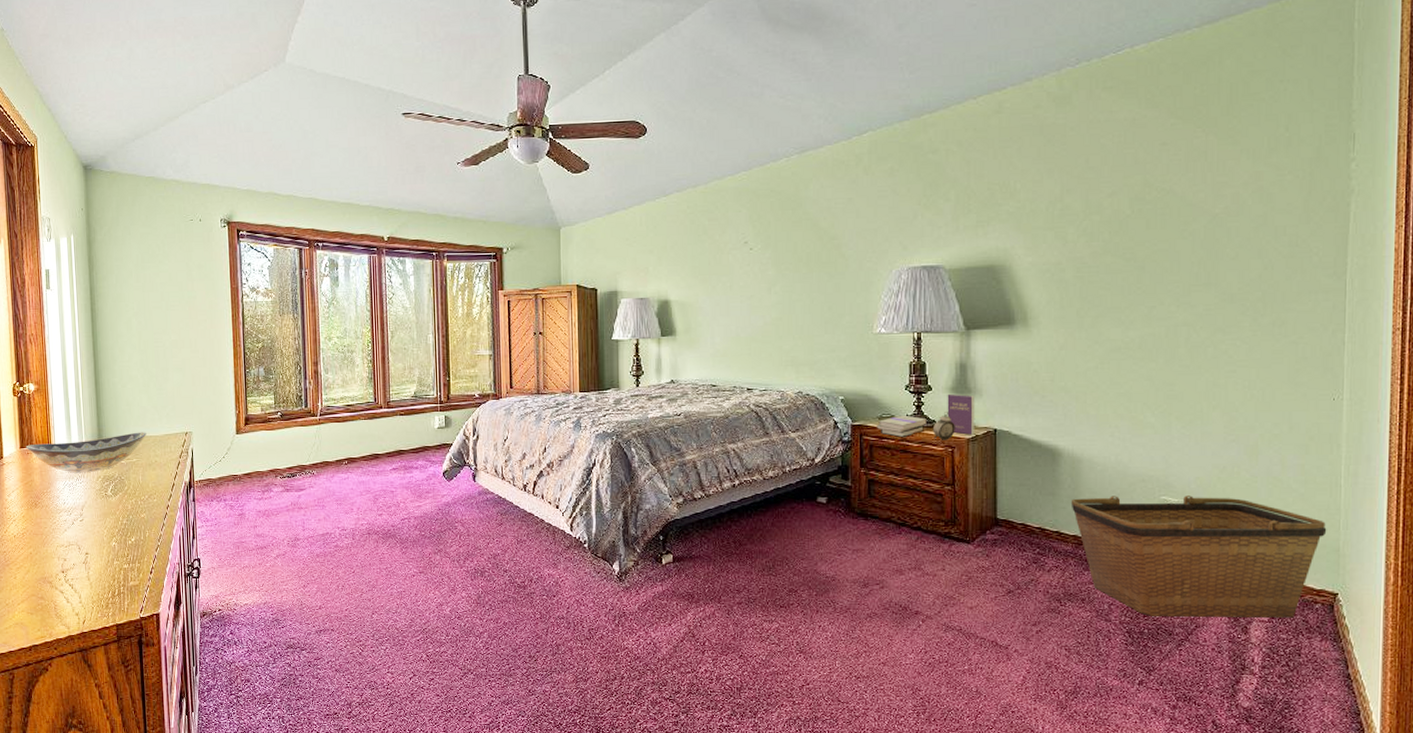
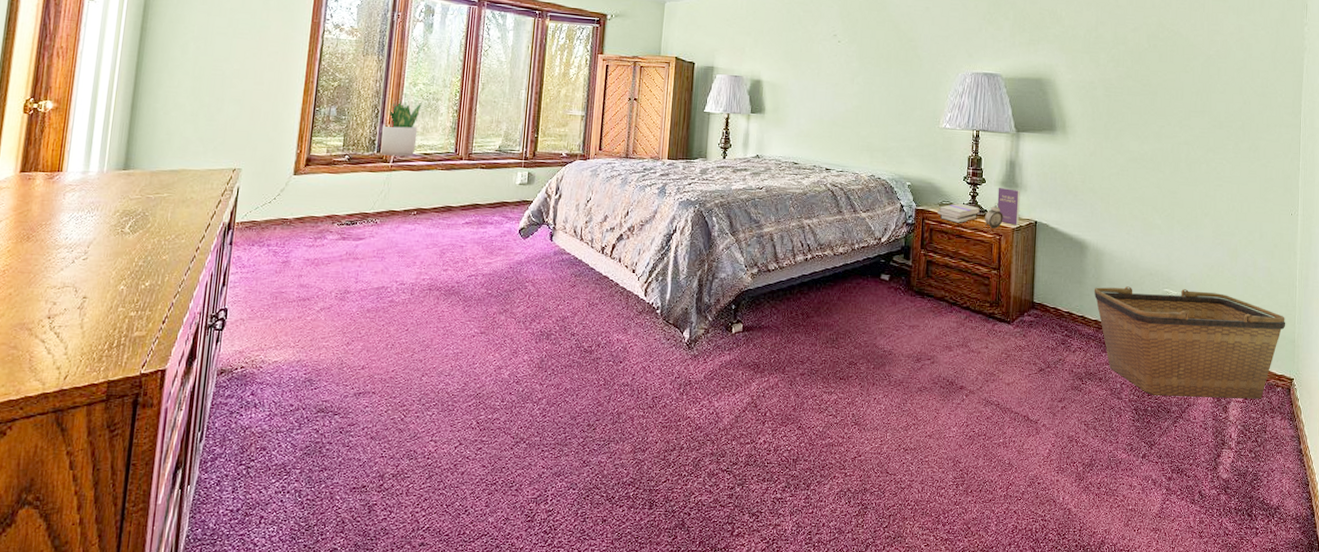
decorative bowl: present [26,432,147,473] -> none [28,164,186,206]
planter: none [306,354,339,410] -> present [380,98,422,157]

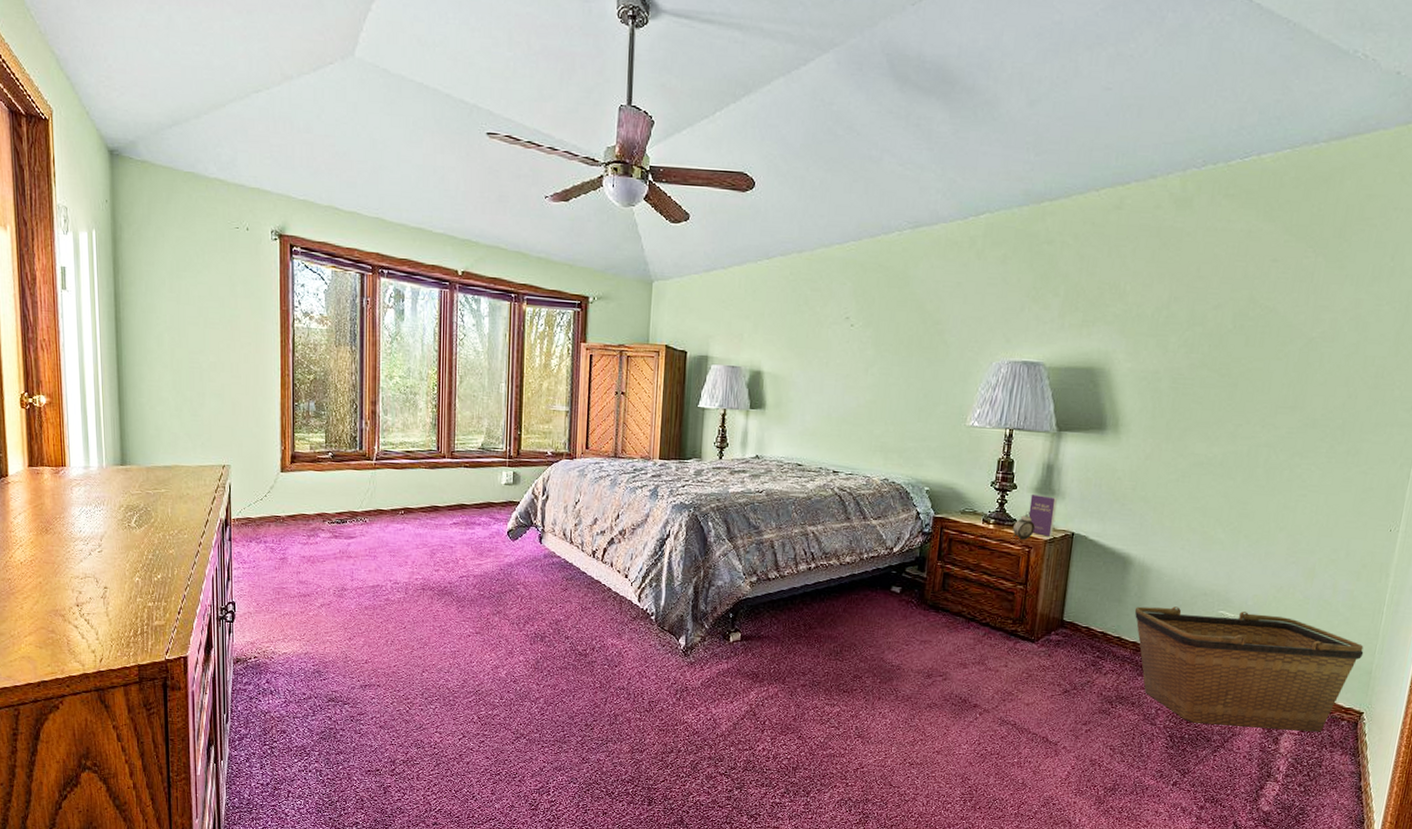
planter: present [380,98,422,157] -> none [361,392,400,455]
books: present [936,203,980,223] -> none [957,511,1008,533]

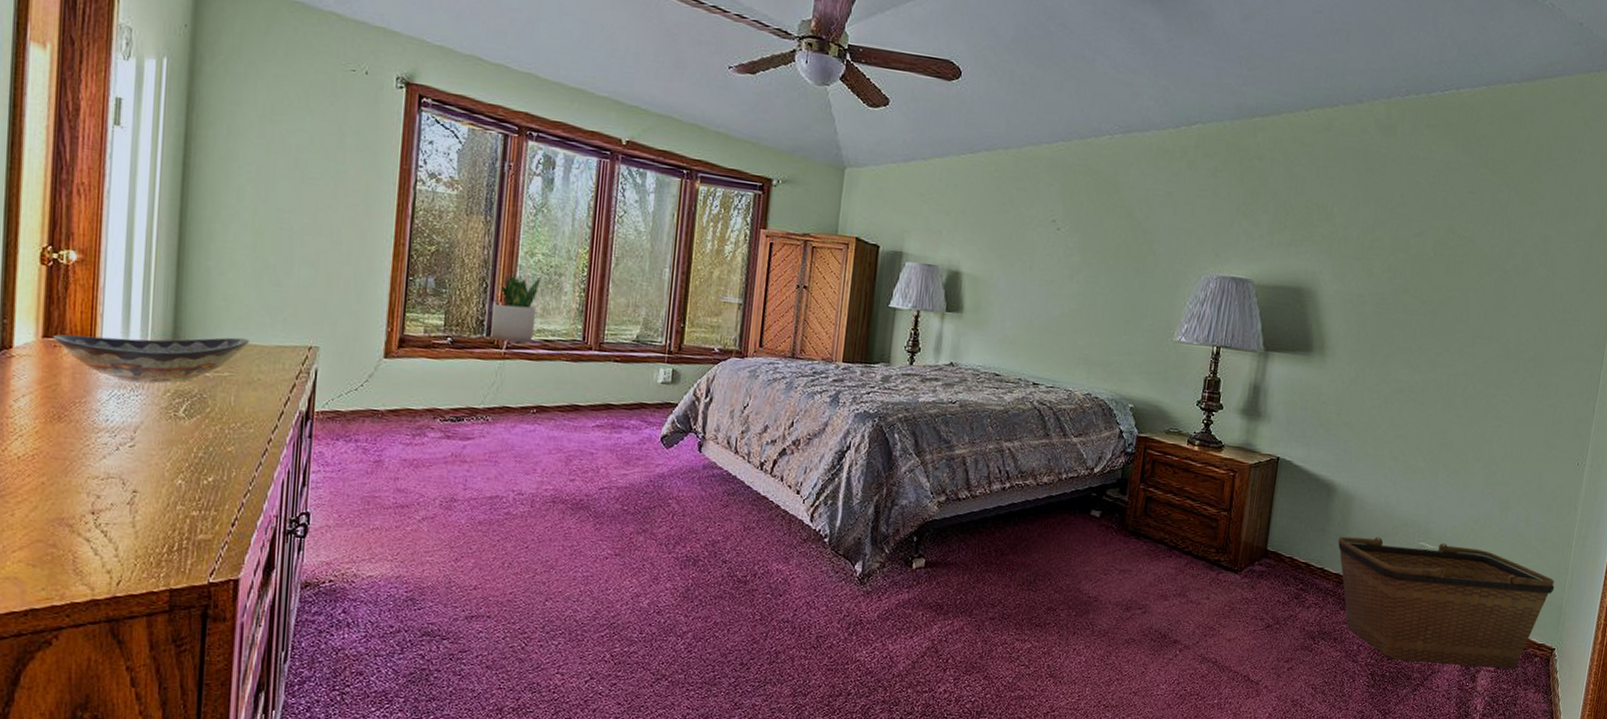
decorative bowl: none [35,460,178,500] -> present [52,334,249,383]
planter: none [361,392,400,455] -> present [490,270,541,343]
alarm clock: present [1012,511,1035,540] -> none [1217,433,1241,464]
book: present [1028,493,1057,537] -> none [1234,415,1263,461]

